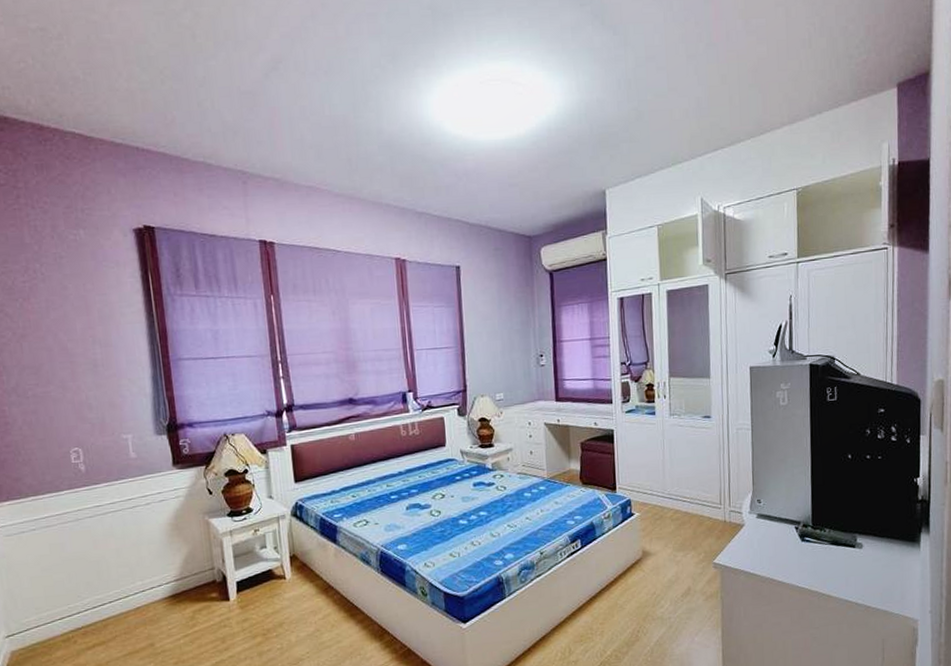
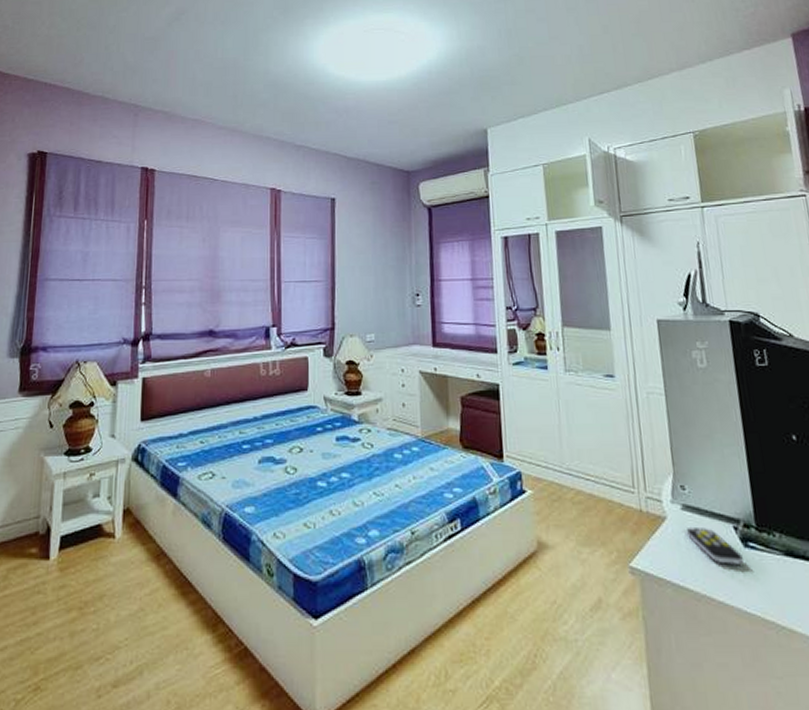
remote control: none [758,529,800,555] -> present [686,526,743,564]

